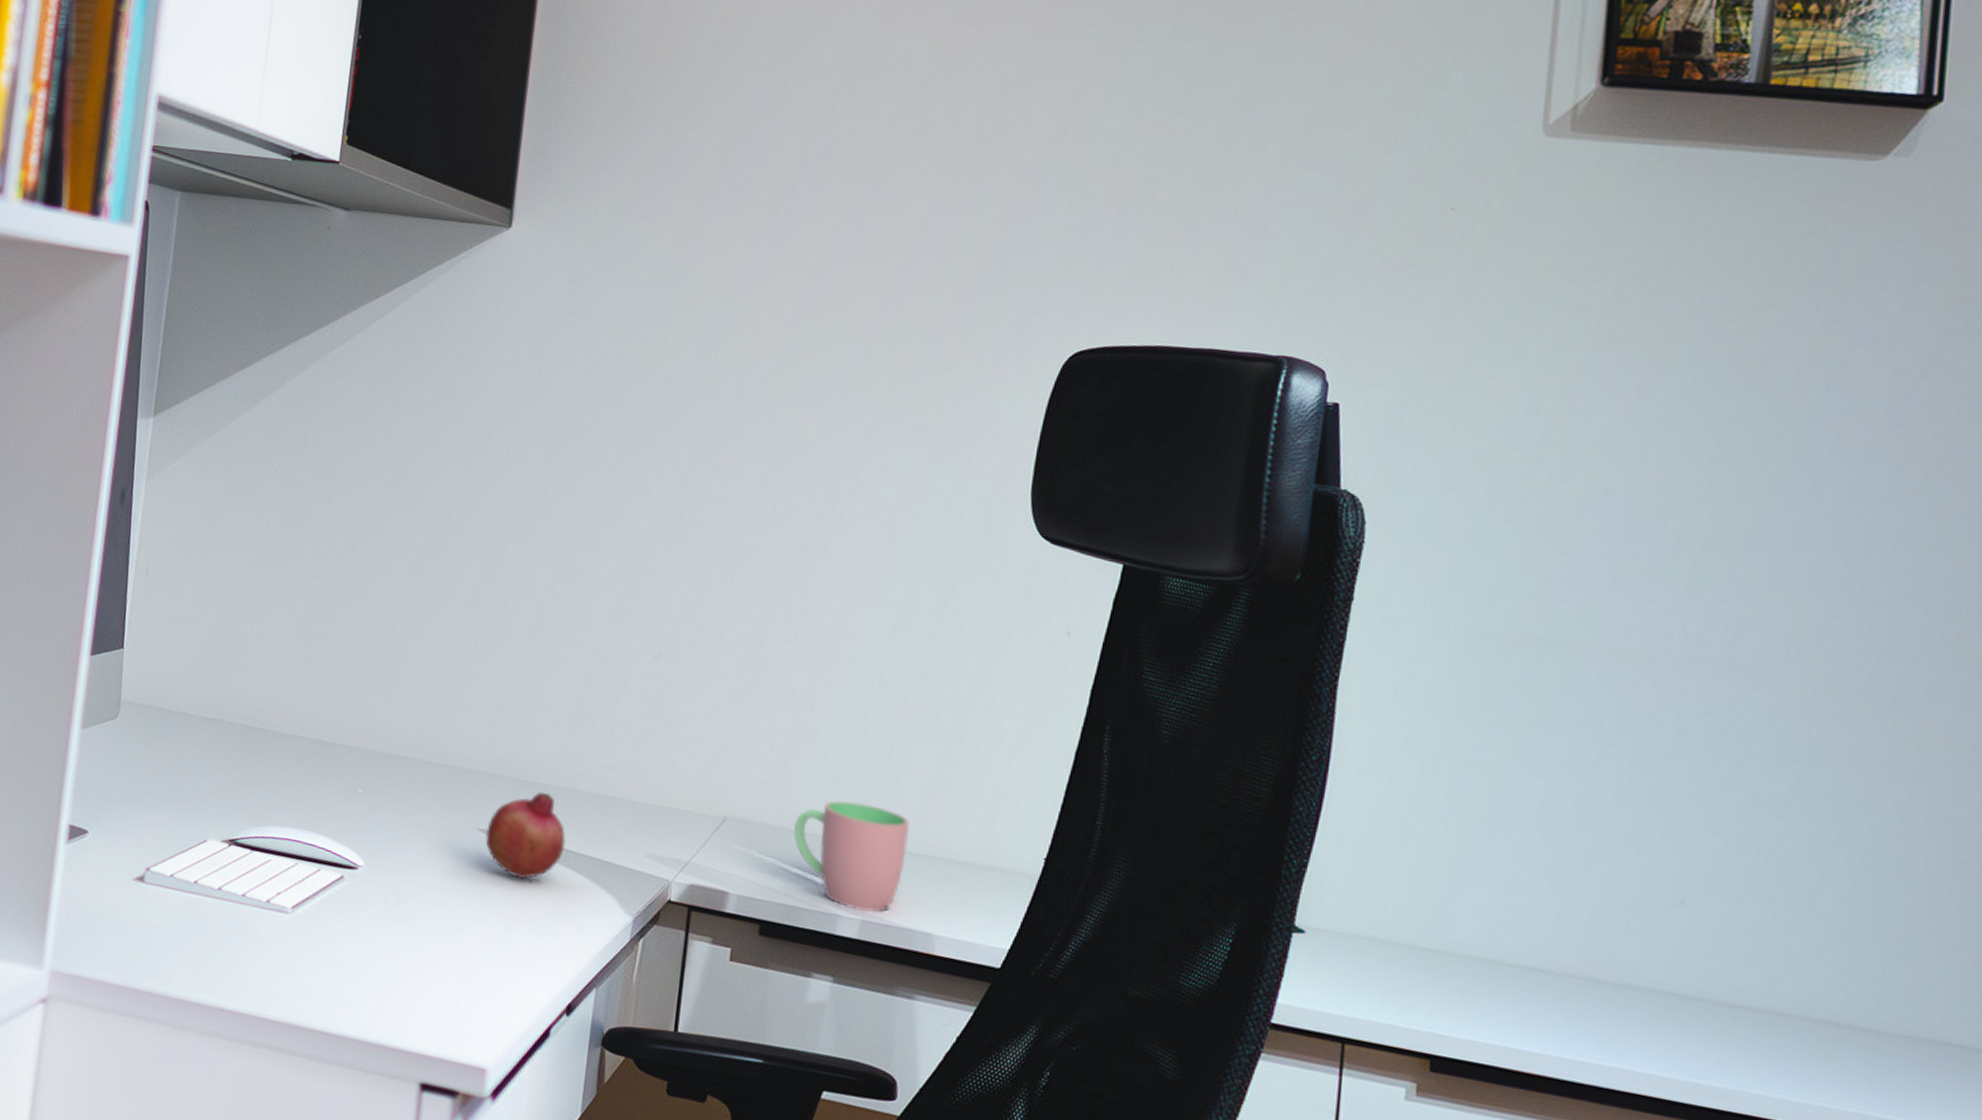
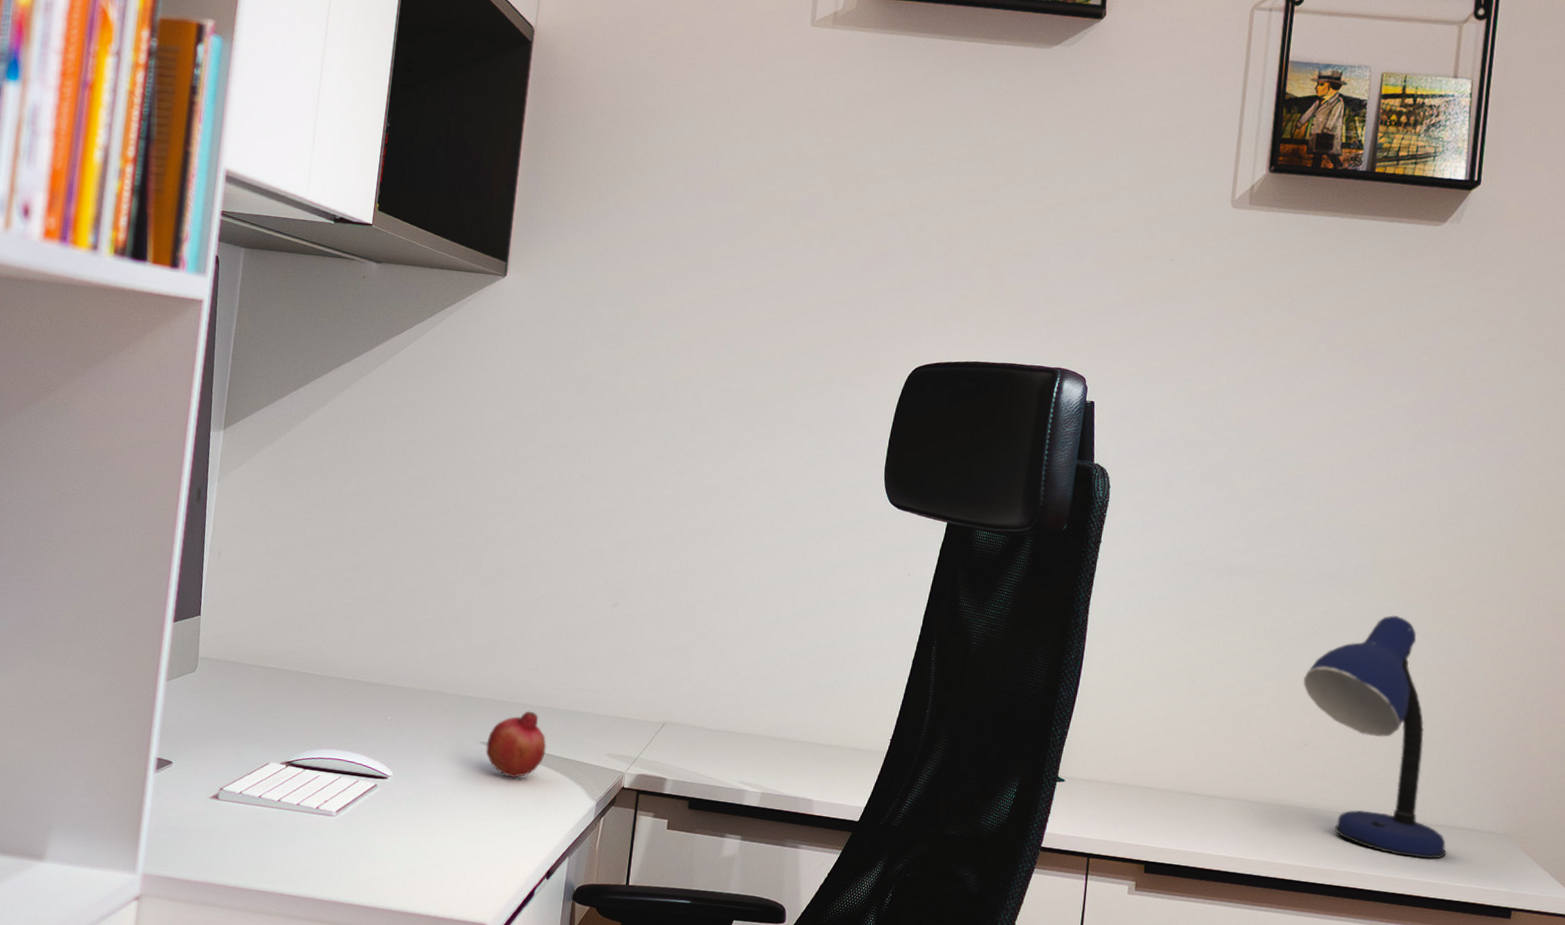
cup: present [793,801,910,912] -> none [714,705,796,787]
desk lamp: none [1675,722,1920,1086] -> present [1303,615,1447,859]

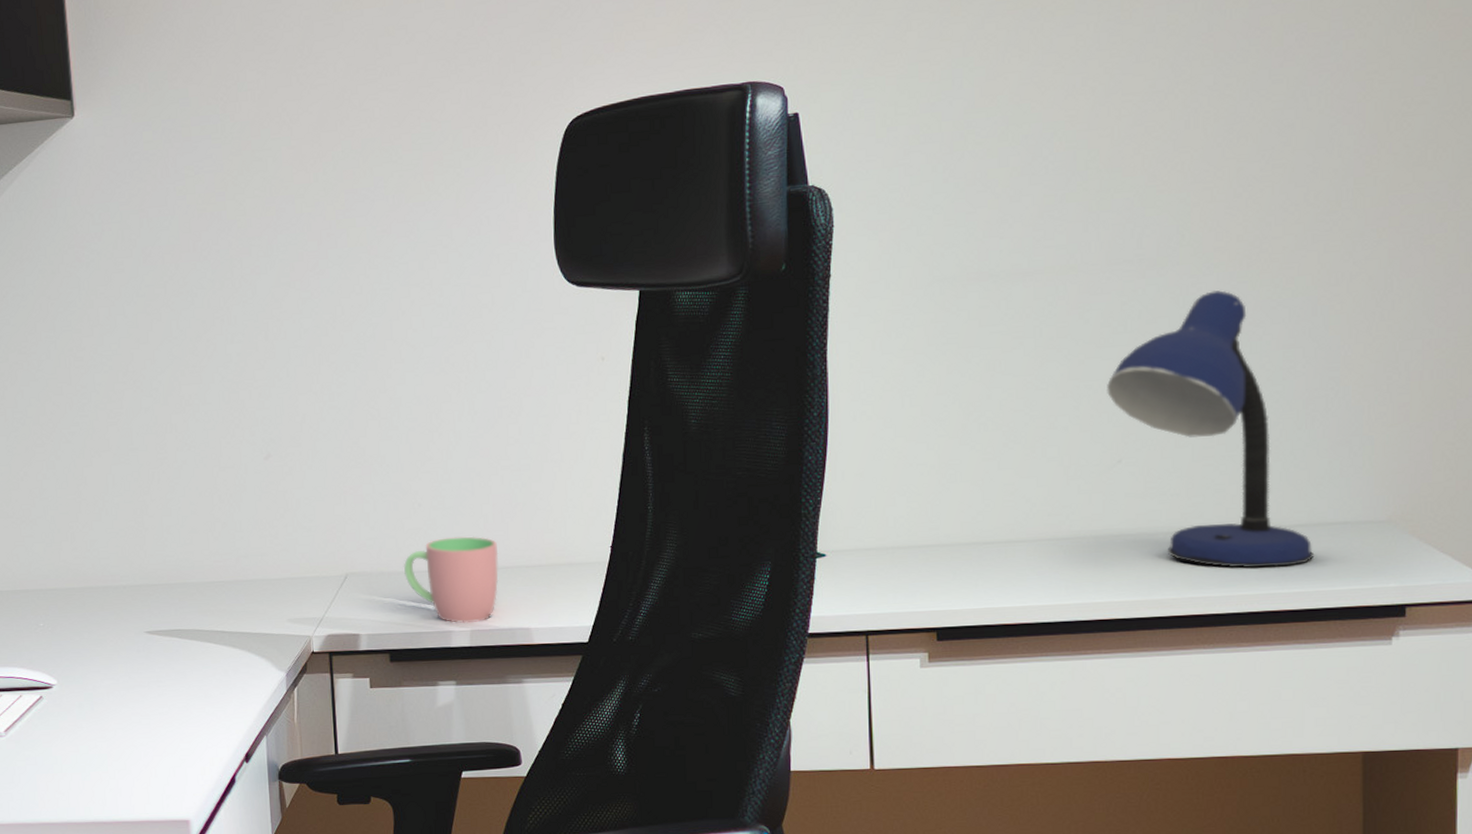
fruit: present [486,711,546,778] -> none [152,589,220,663]
cup: none [714,705,796,787] -> present [403,536,499,624]

